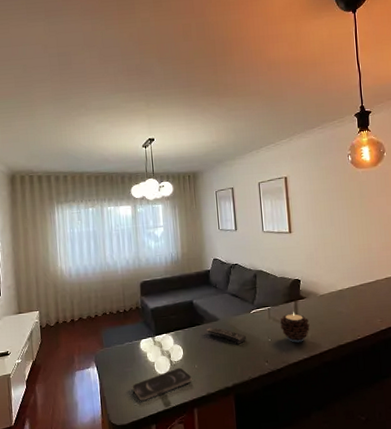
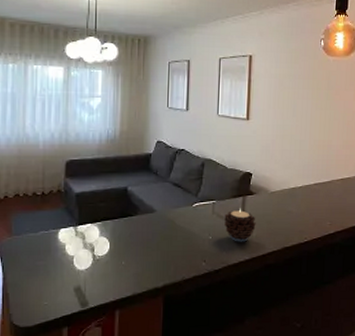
smartphone: present [132,367,192,401] -> none [43,263,117,300]
remote control: present [207,327,247,344] -> none [140,220,185,241]

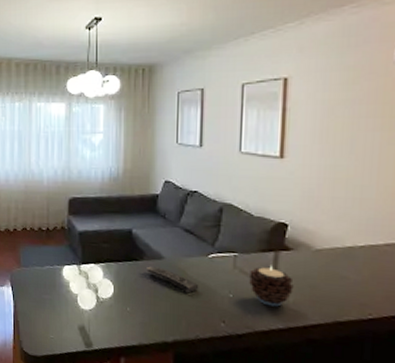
remote control: none [140,220,185,241] -> present [147,266,199,293]

